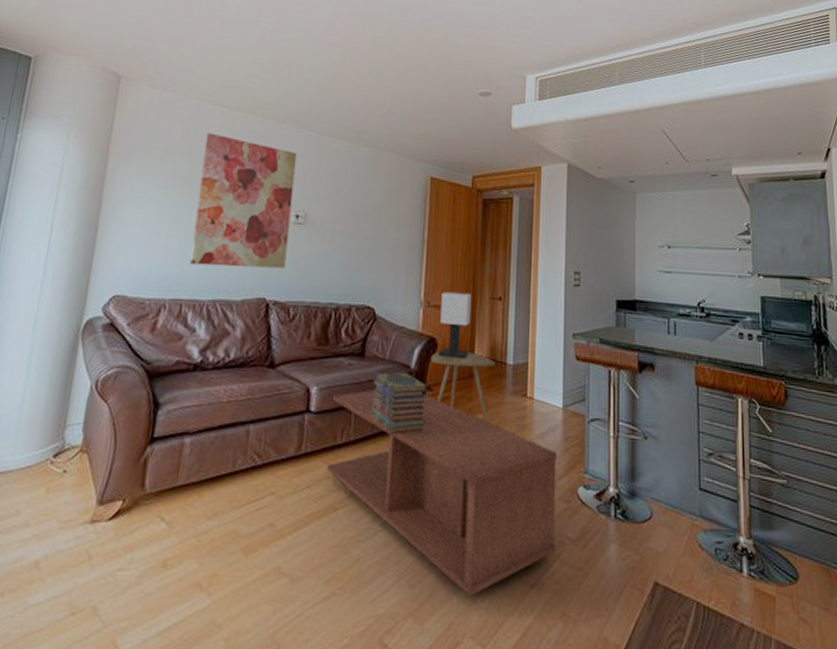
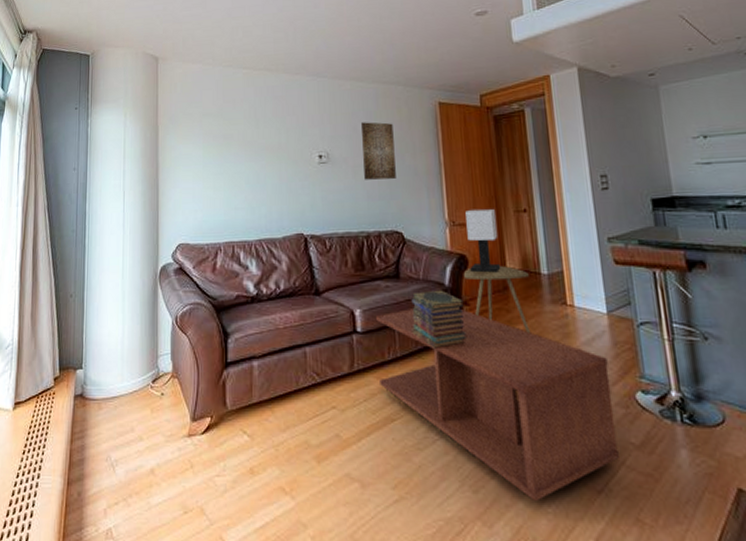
wall art: present [189,132,297,269] -> none [233,93,316,210]
wall art: none [342,186,381,250] -> present [360,122,396,180]

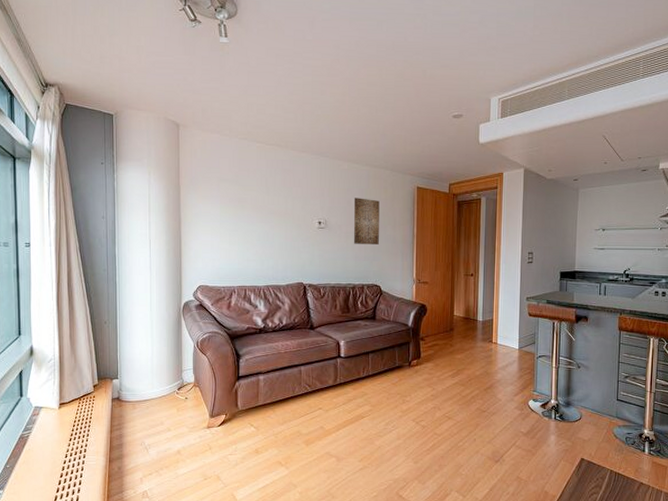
coffee table: present [376,309,619,502] -> none [355,342,514,468]
book stack: present [411,289,466,350] -> none [381,329,421,371]
side table: present [464,266,531,333] -> none [423,314,469,361]
table lamp: present [465,209,501,273] -> none [428,271,451,318]

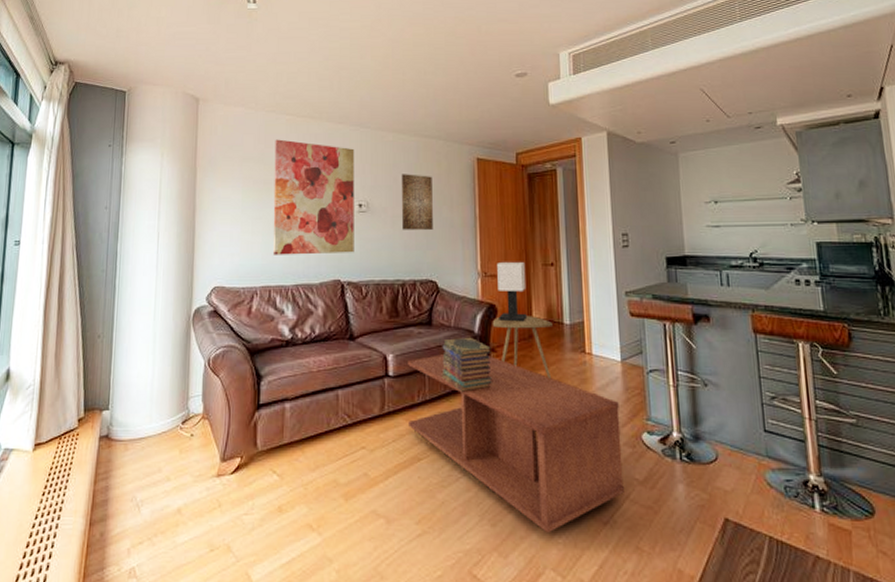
wall art: none [247,164,315,262] -> present [272,139,355,255]
coffee table: none [355,342,514,468] -> present [408,354,624,534]
book stack: none [381,329,421,371] -> present [441,337,492,393]
side table: none [423,314,469,361] -> present [493,316,553,378]
table lamp: none [428,271,451,318] -> present [497,261,528,322]

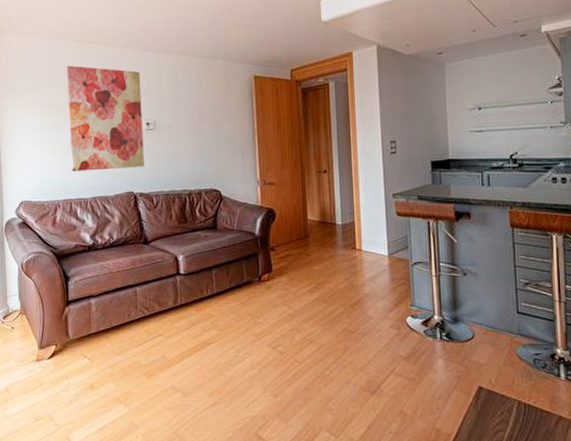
wall art: present [401,174,433,230] -> none [184,93,215,145]
coffee table: present [408,354,624,534] -> none [197,254,390,402]
book stack: present [441,337,492,393] -> none [226,238,272,287]
side table: present [493,316,553,378] -> none [272,218,326,272]
table lamp: present [497,261,528,322] -> none [275,170,303,224]

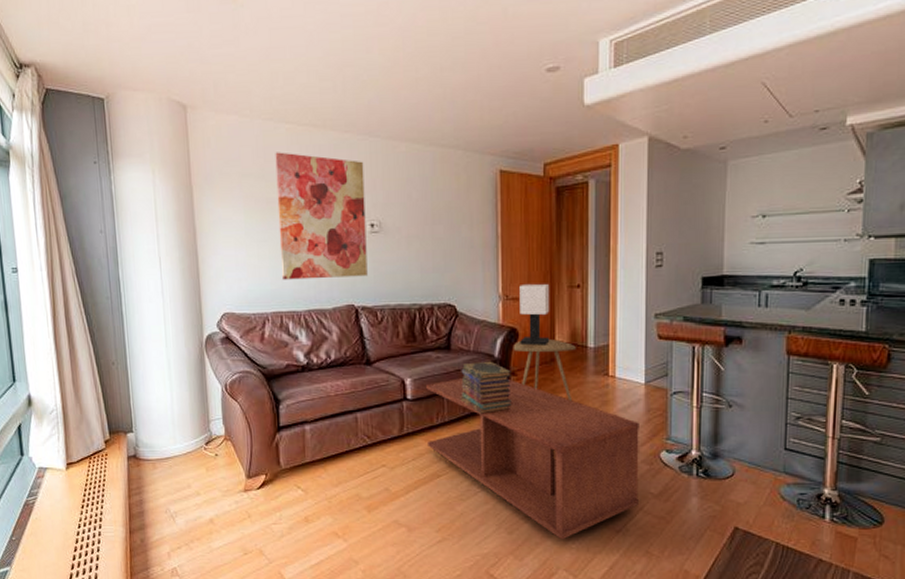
coffee table: none [197,254,390,402] -> present [426,378,639,540]
book stack: none [226,238,272,287] -> present [460,361,512,415]
side table: none [272,218,326,272] -> present [514,339,576,401]
table lamp: none [275,170,303,224] -> present [520,283,550,346]

